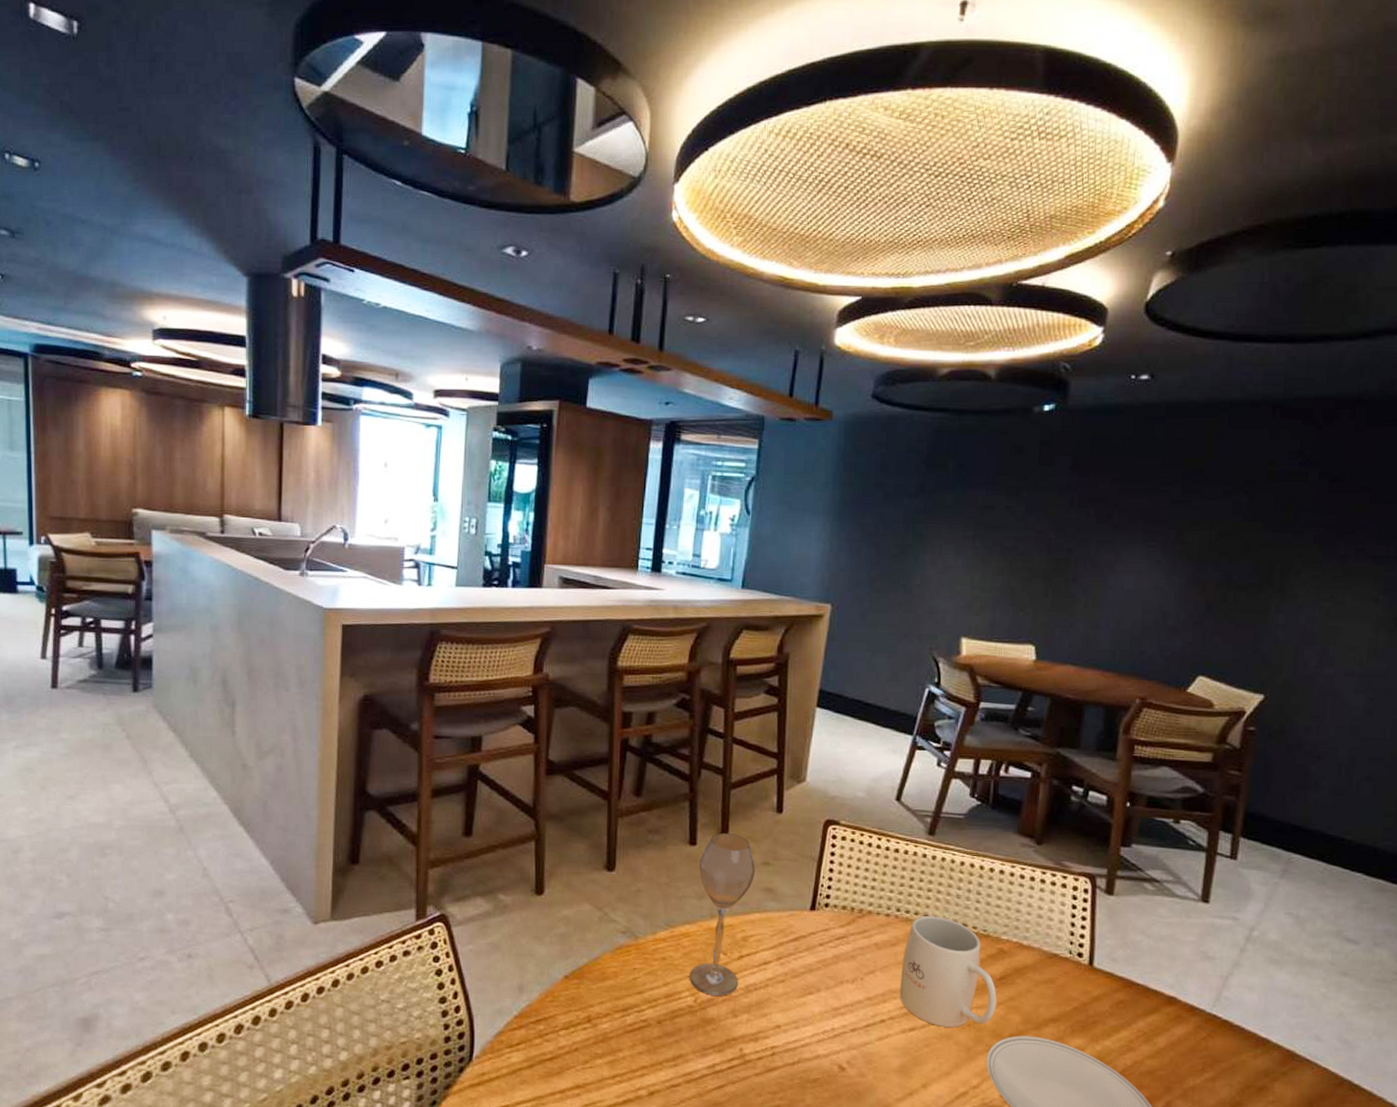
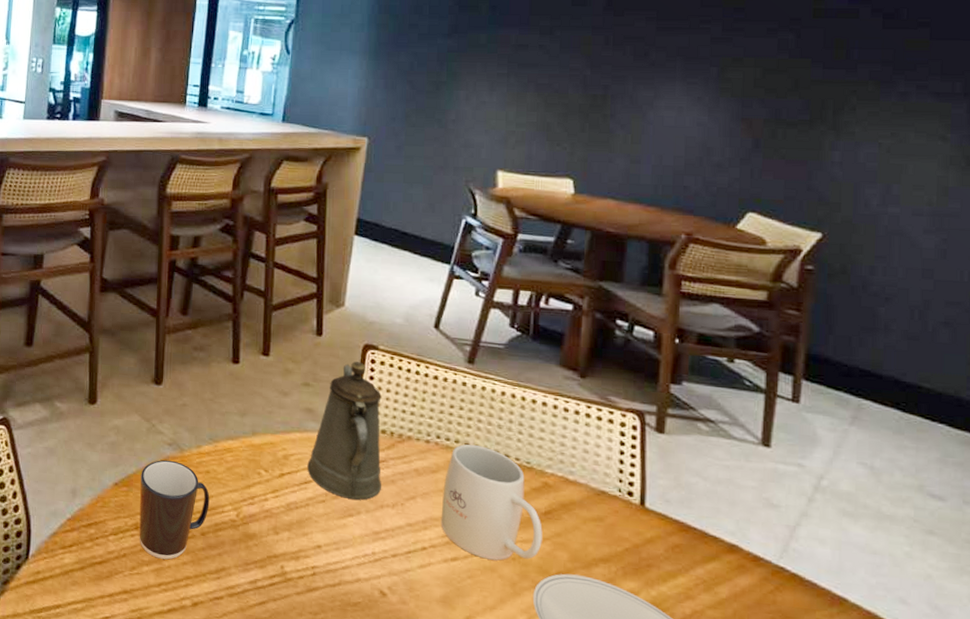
mug: none [592,948,666,1051] -> present [139,459,210,560]
wineglass: present [689,833,755,996] -> none [232,353,296,513]
coffee pot: none [767,838,843,977] -> present [307,362,382,500]

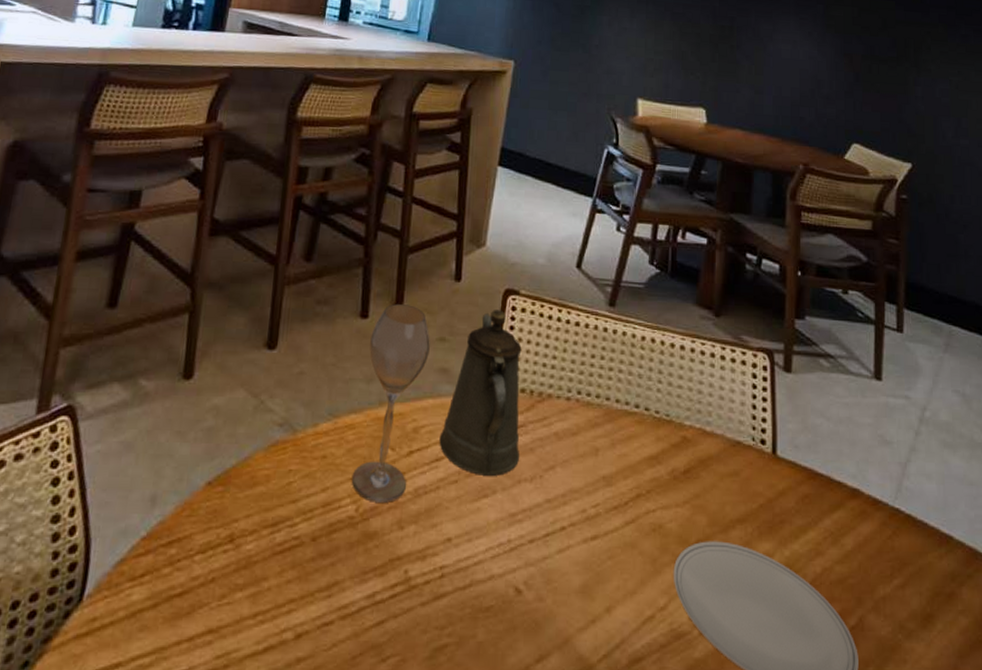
mug: present [139,459,210,560] -> none [233,445,325,579]
wineglass: none [232,353,296,513] -> present [351,304,431,503]
mug: present [440,444,543,561] -> none [580,398,682,534]

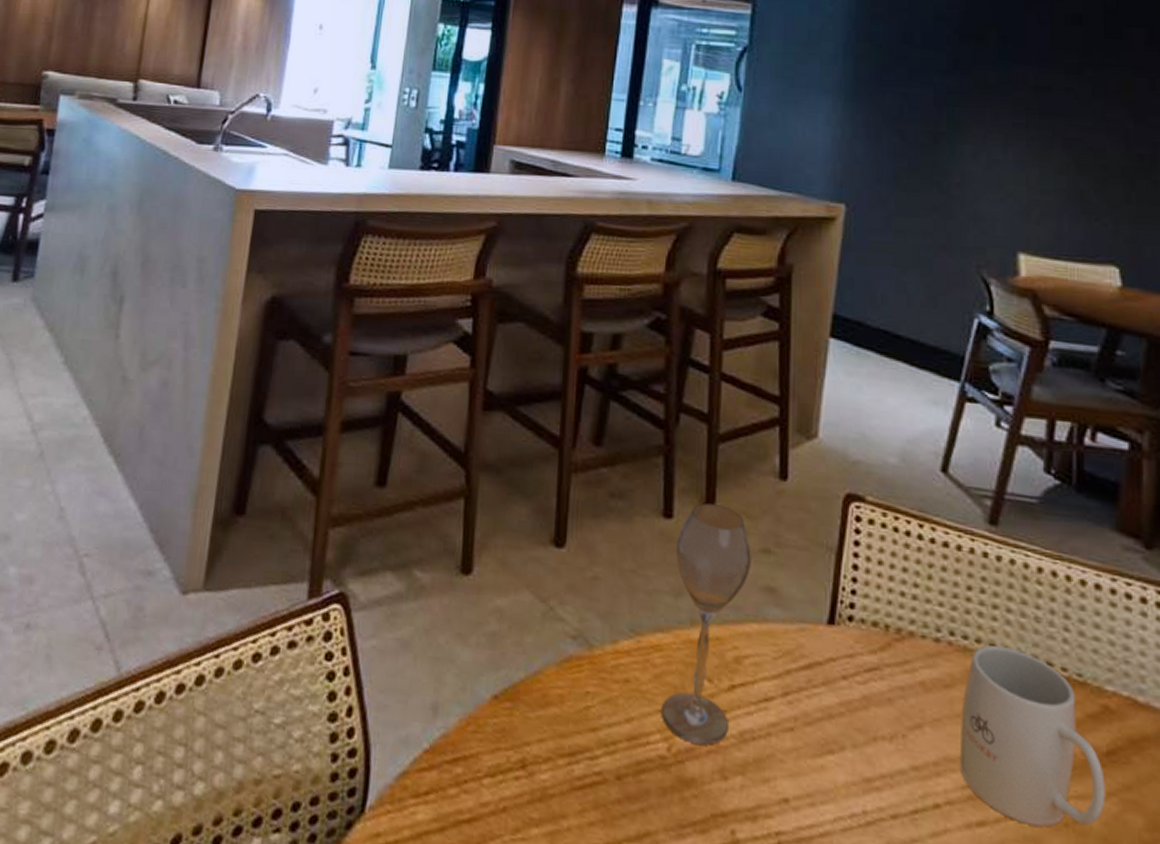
coffee pot: present [439,310,522,476] -> none [768,519,873,729]
mug: none [580,398,682,534] -> present [959,644,1106,827]

